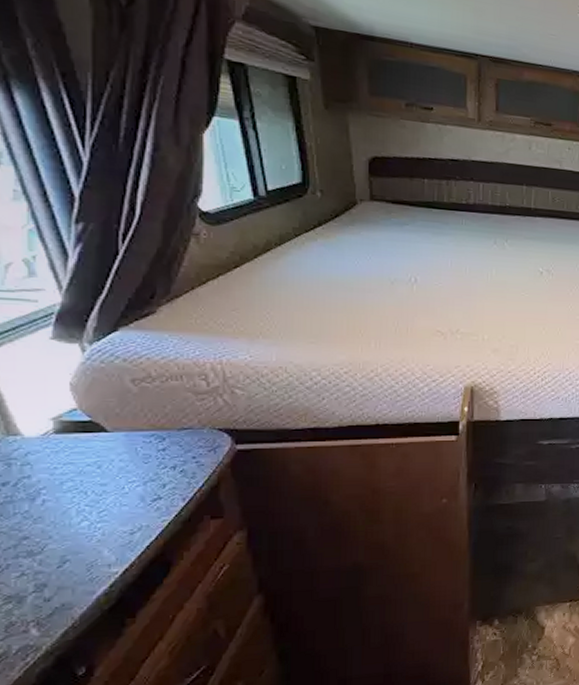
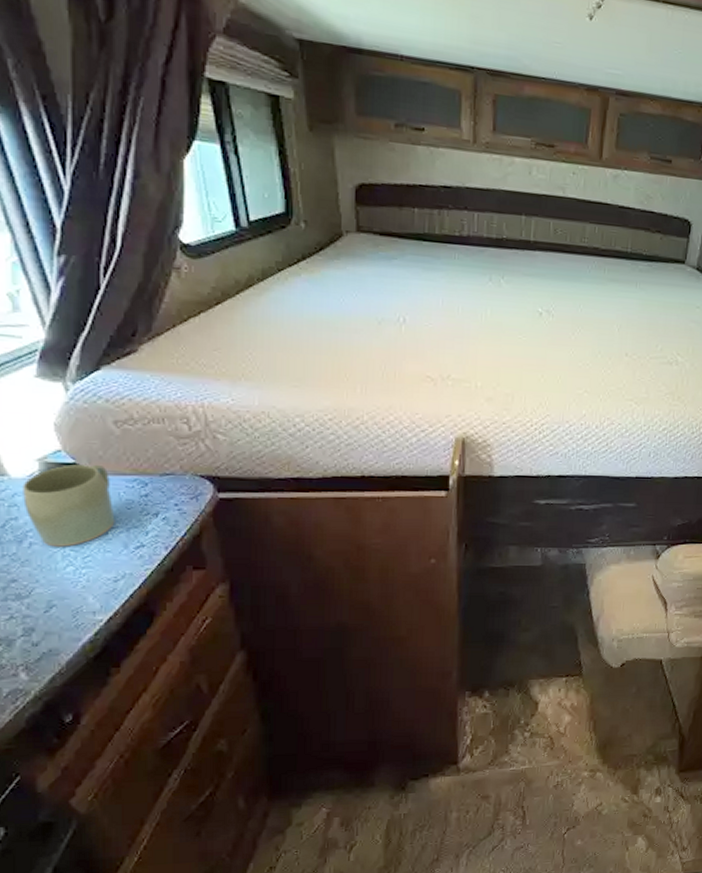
mug: none [36,421,132,503] -> present [23,464,115,547]

